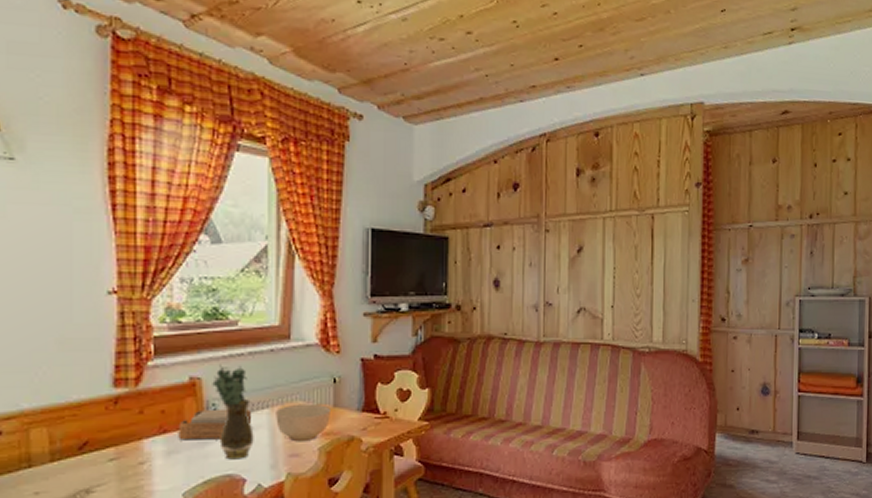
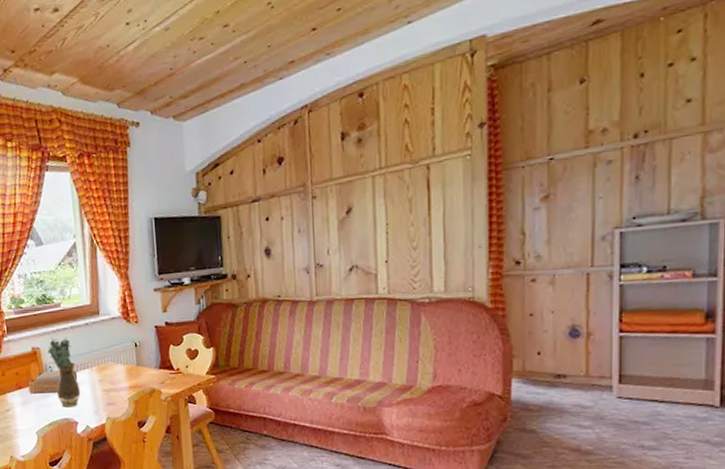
bowl: present [276,403,332,442] -> none [94,363,136,394]

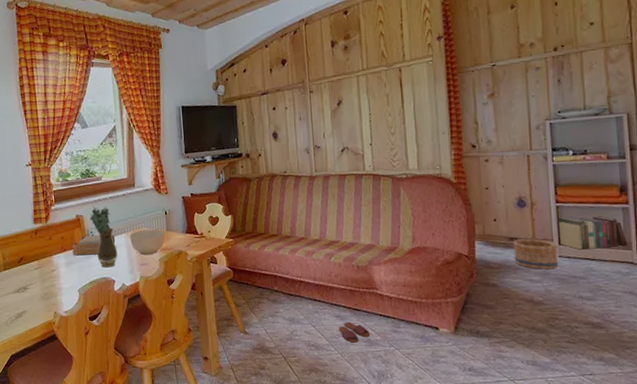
bowl: none [94,363,136,394] -> present [130,229,166,255]
basket: none [560,376,617,414] -> present [513,238,558,270]
books: none [621,349,708,390] -> present [559,216,627,250]

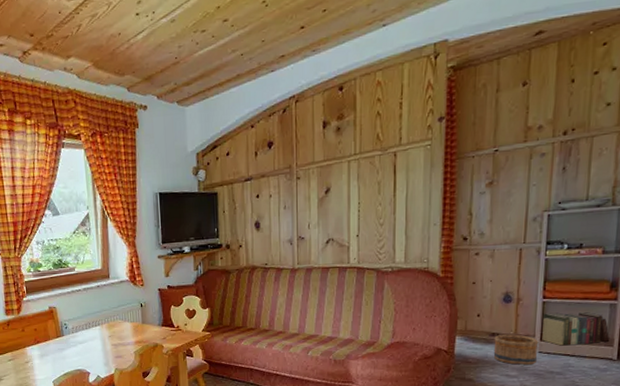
napkin holder: present [72,234,116,256] -> none [45,327,90,348]
vase: present [89,205,118,268] -> none [63,297,93,360]
bowl: present [130,229,166,255] -> none [104,321,141,348]

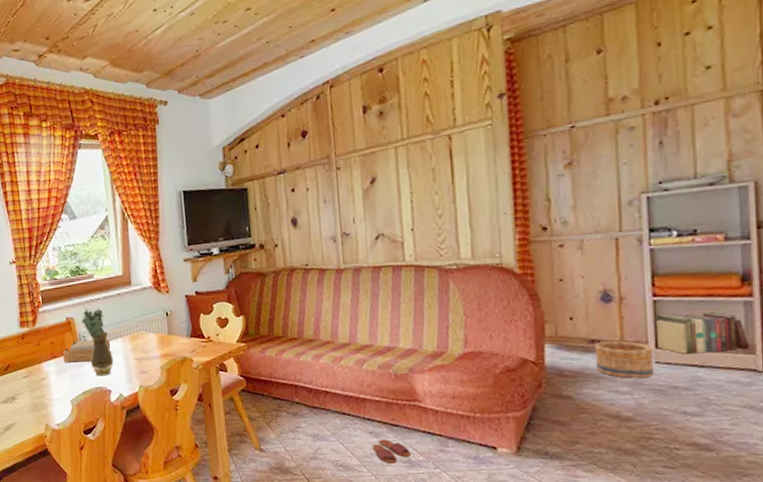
napkin holder: none [45,327,90,348] -> present [63,339,111,363]
vase: none [63,297,93,360] -> present [81,307,114,376]

